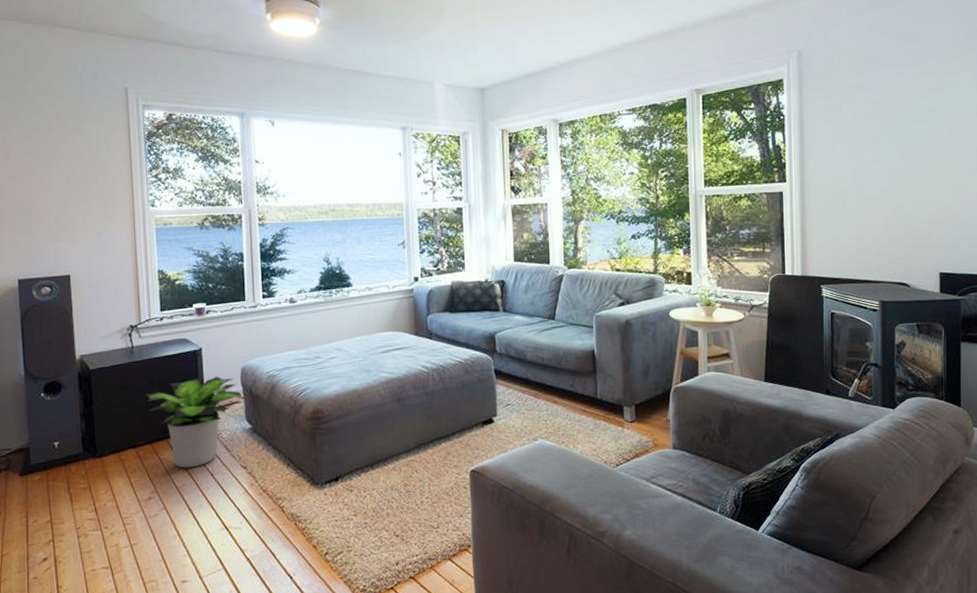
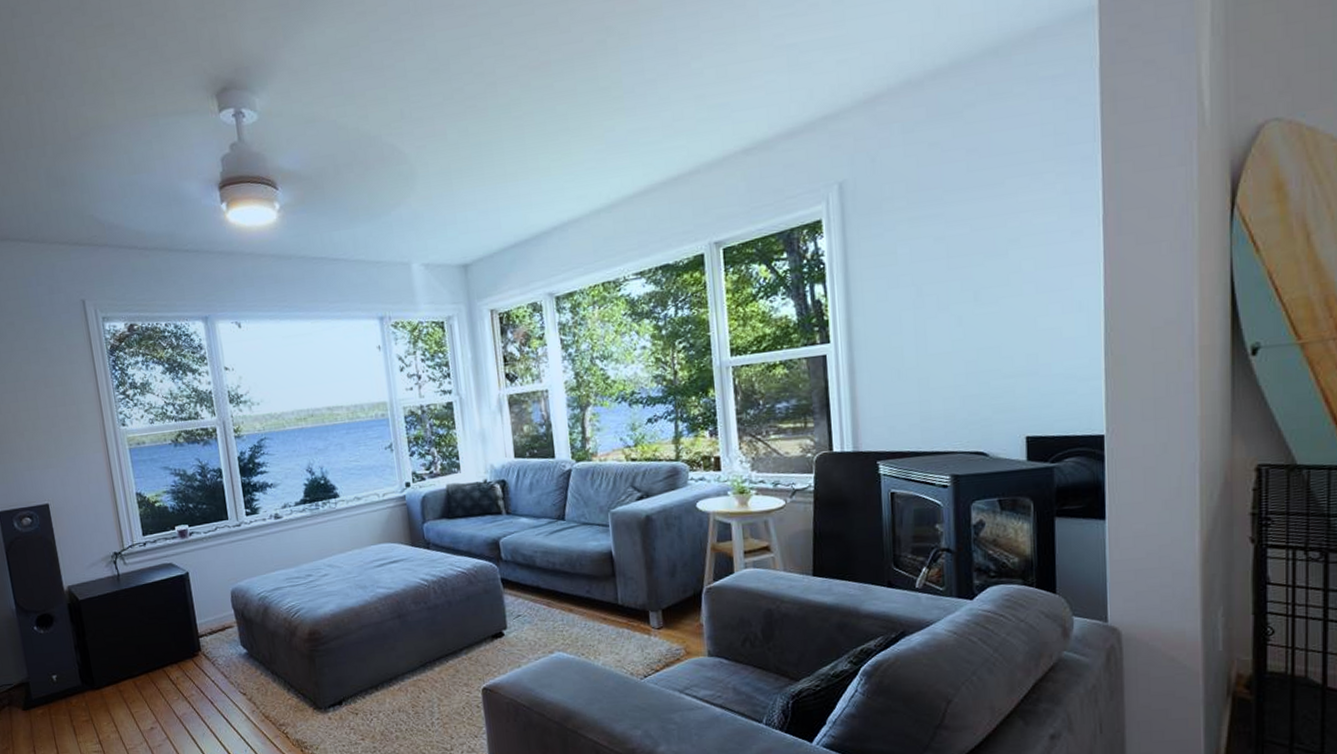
potted plant: present [145,377,250,468] -> none [136,601,243,697]

